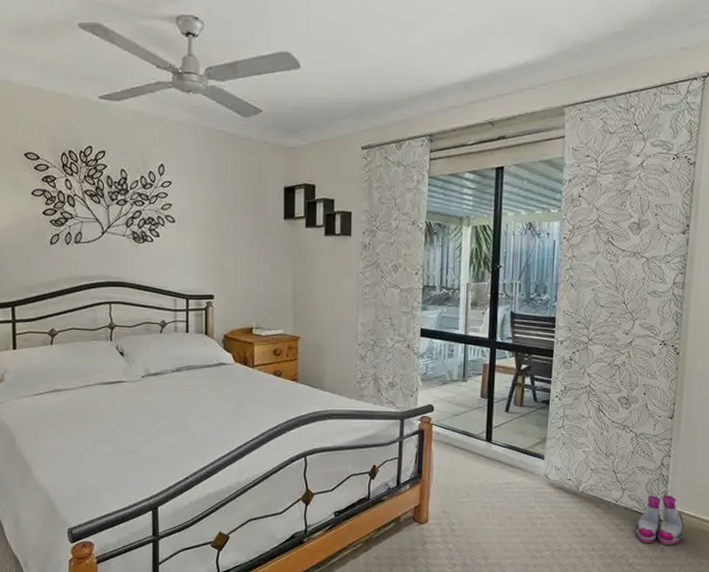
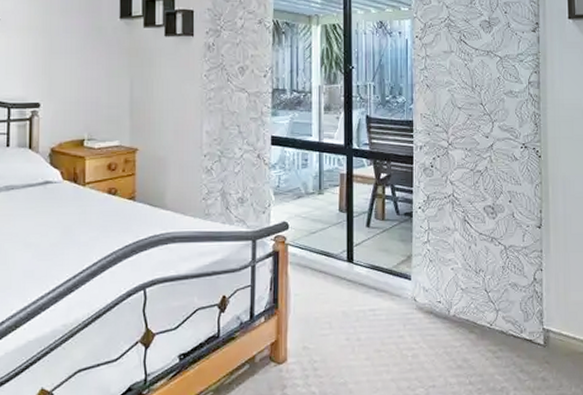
boots: present [635,495,684,545] -> none [513,314,563,373]

